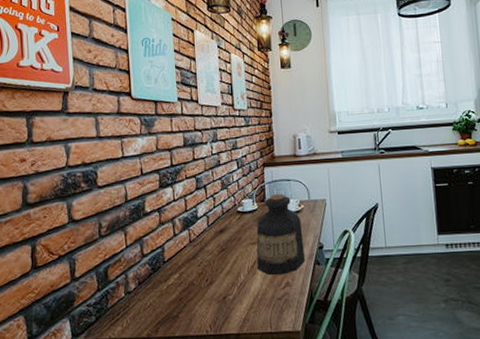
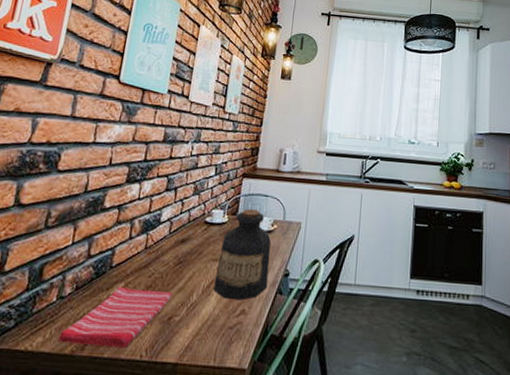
dish towel: none [134,276,223,329] -> present [57,286,173,349]

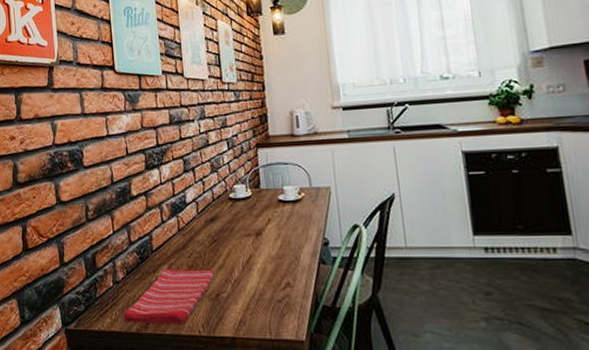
bottle: present [213,209,271,301] -> none [251,179,308,273]

